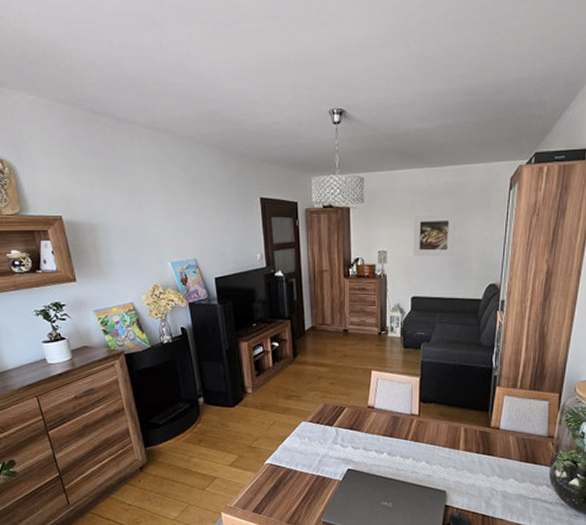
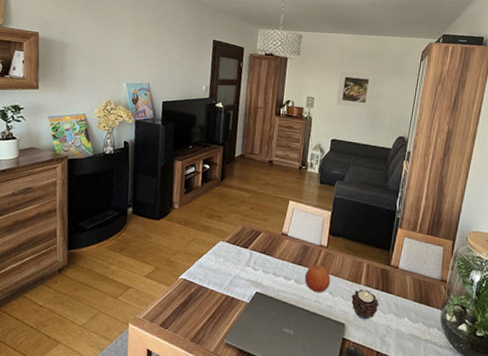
fruit: none [397,434,427,463] -> present [304,264,331,293]
candle: none [451,455,481,485] -> present [351,289,379,320]

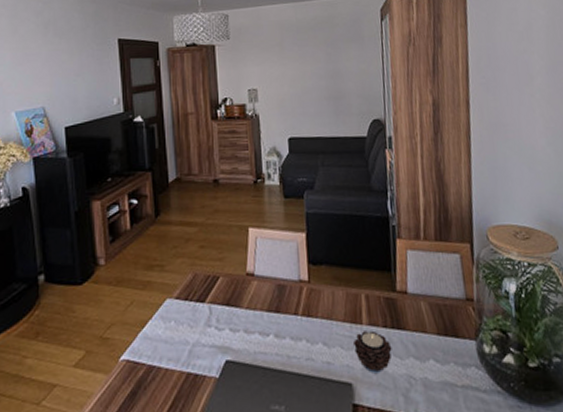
fruit: present [304,264,331,293] -> none [286,306,323,347]
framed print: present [336,71,375,109] -> none [284,47,331,93]

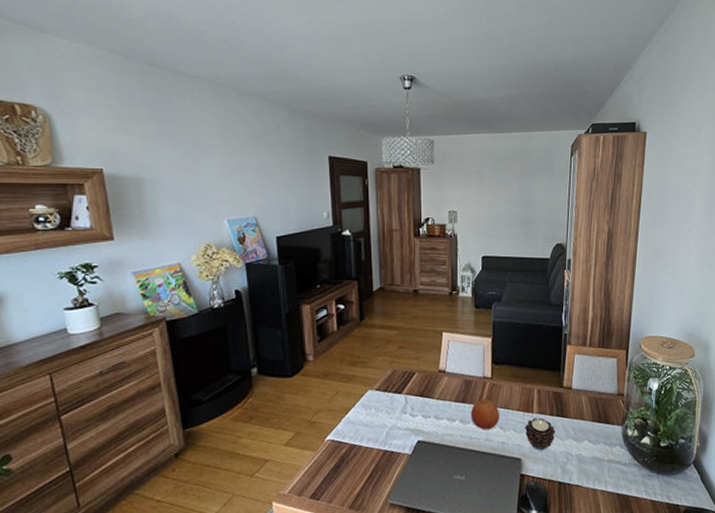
fruit: none [286,306,323,347] -> present [470,398,500,430]

